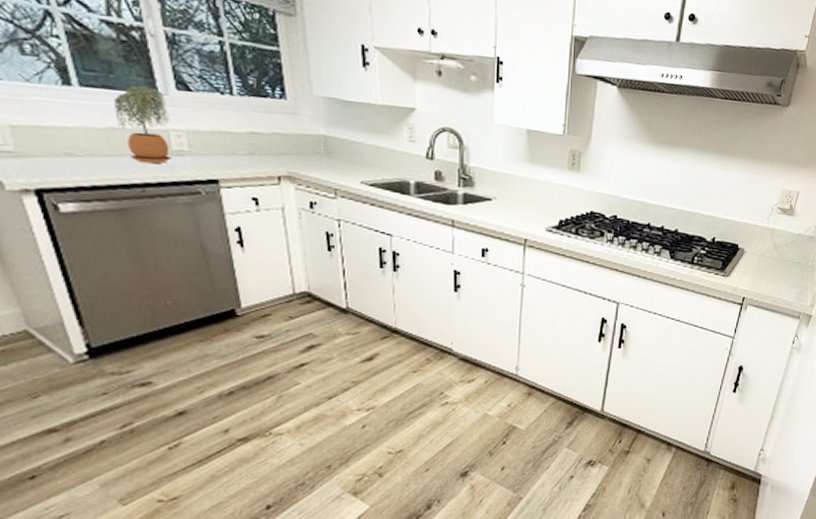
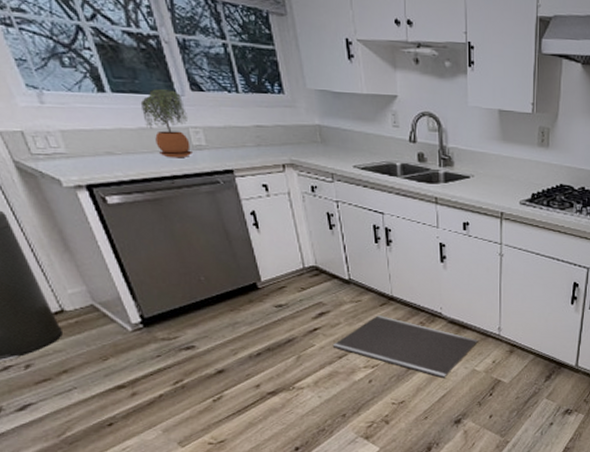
door mat: none [321,350,493,424] -> present [332,316,479,379]

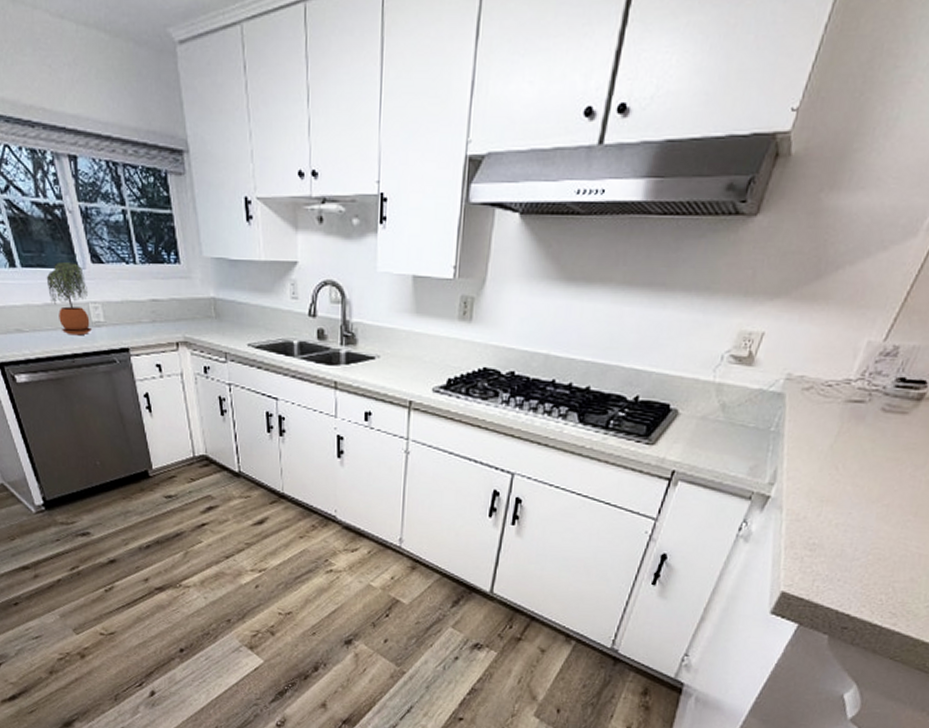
door mat: present [332,316,479,379] -> none [219,514,377,592]

